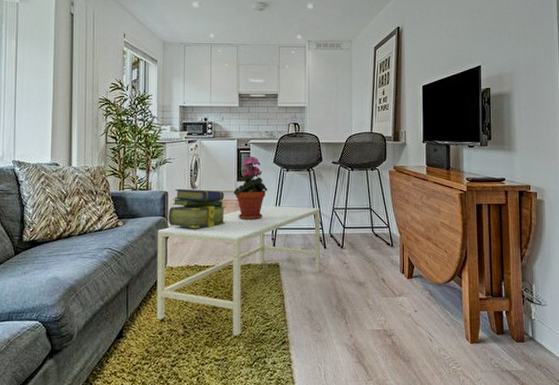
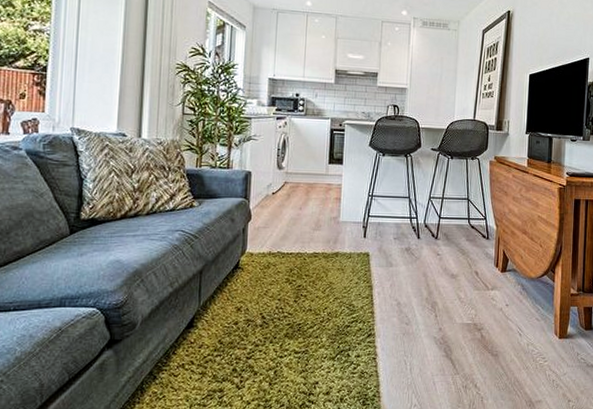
coffee table: present [156,205,320,336] -> none [232,190,415,328]
stack of books: present [168,188,226,228] -> none [249,168,315,212]
potted plant: present [233,155,268,220] -> none [324,137,361,206]

